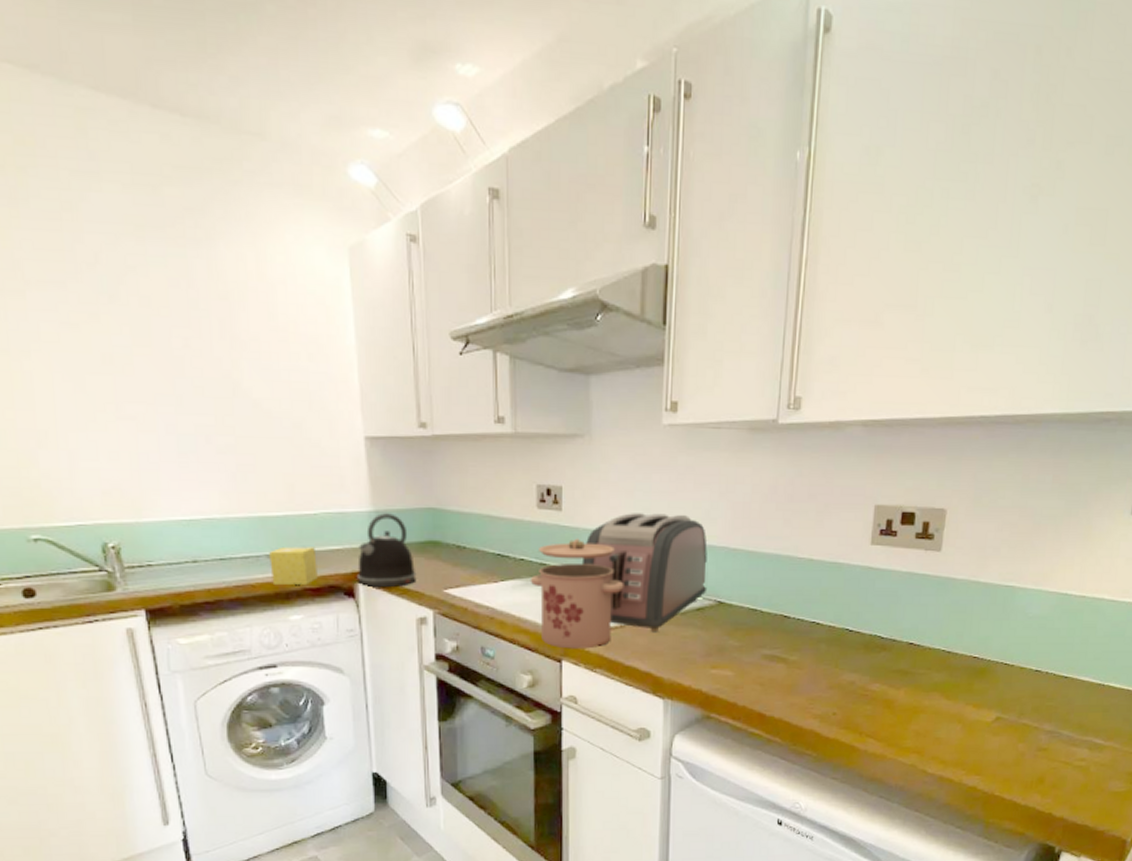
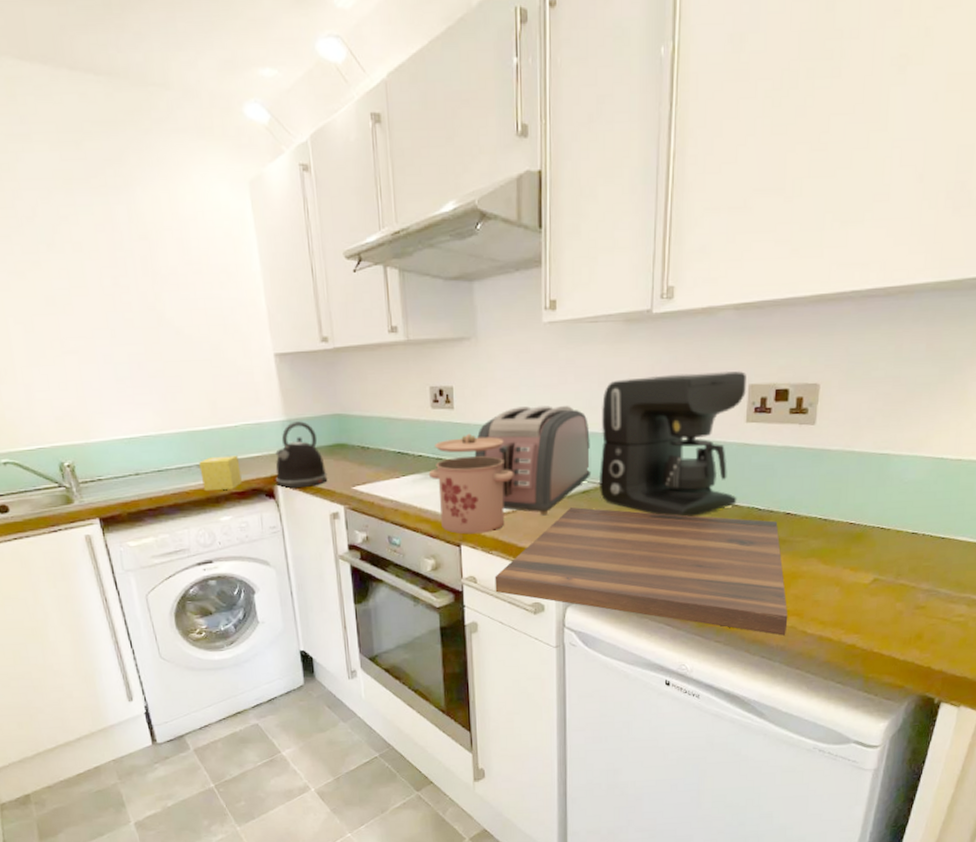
cutting board: none [597,626,908,774] -> present [494,507,788,636]
coffee maker: none [714,489,873,641] -> present [598,371,746,517]

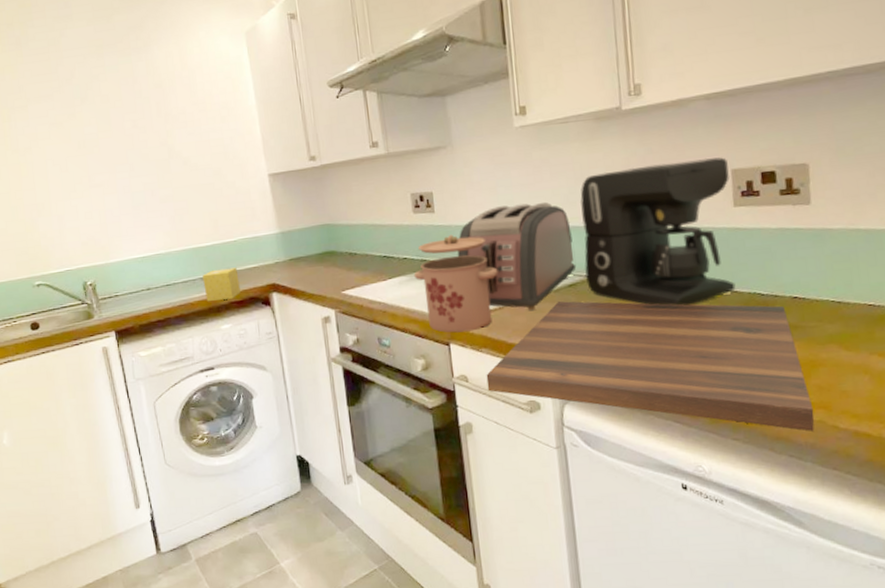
kettle: present [275,421,328,488] -> none [270,233,319,296]

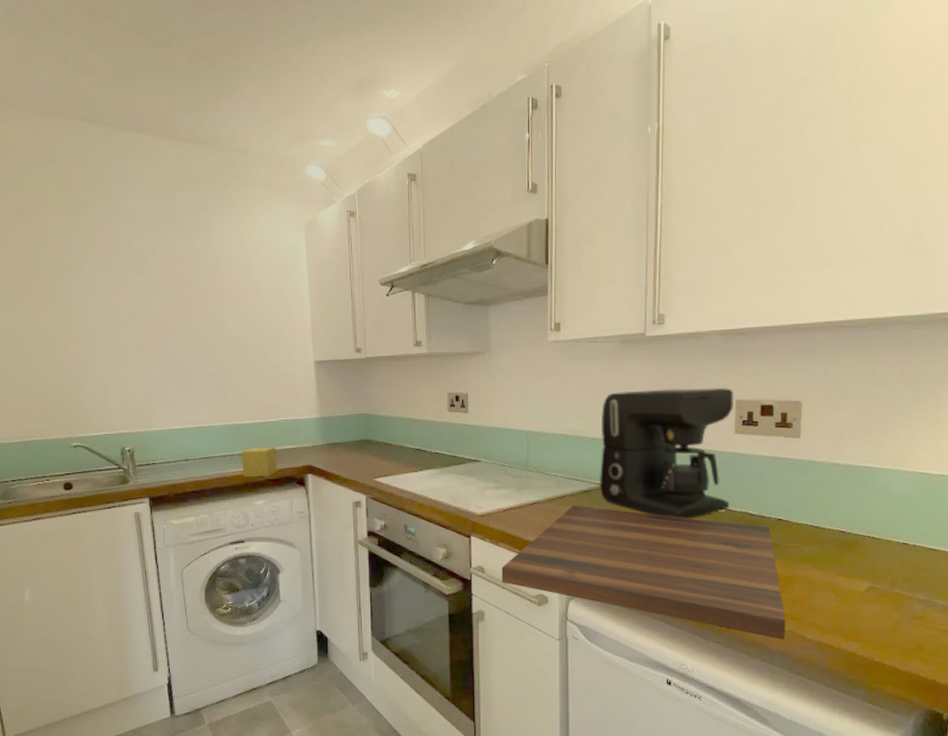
cooking pot: present [413,234,498,333] -> none [443,435,521,526]
toaster: present [457,201,577,311] -> none [485,412,592,512]

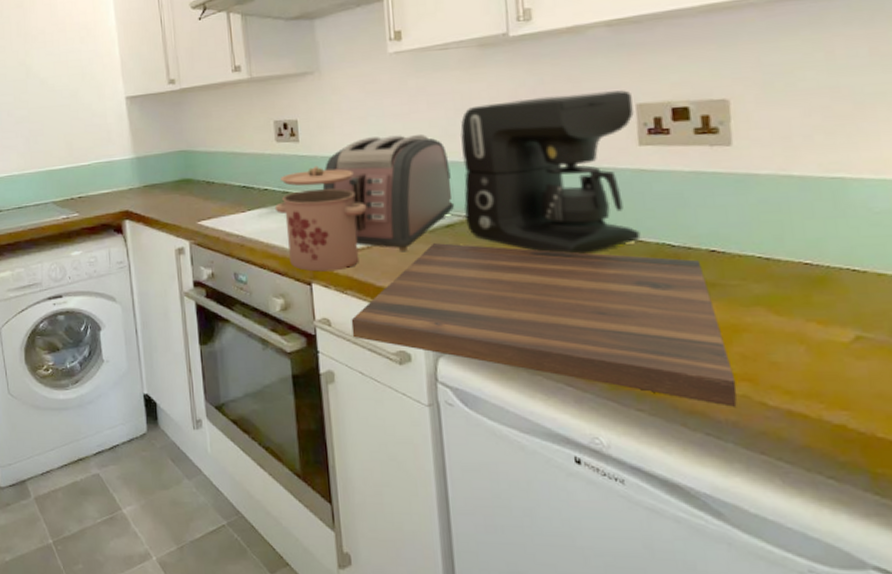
sponge: present [241,447,277,478] -> none [55,192,92,227]
cooking pot: none [443,435,521,526] -> present [274,166,367,272]
toaster: none [485,412,592,512] -> present [322,133,455,252]

